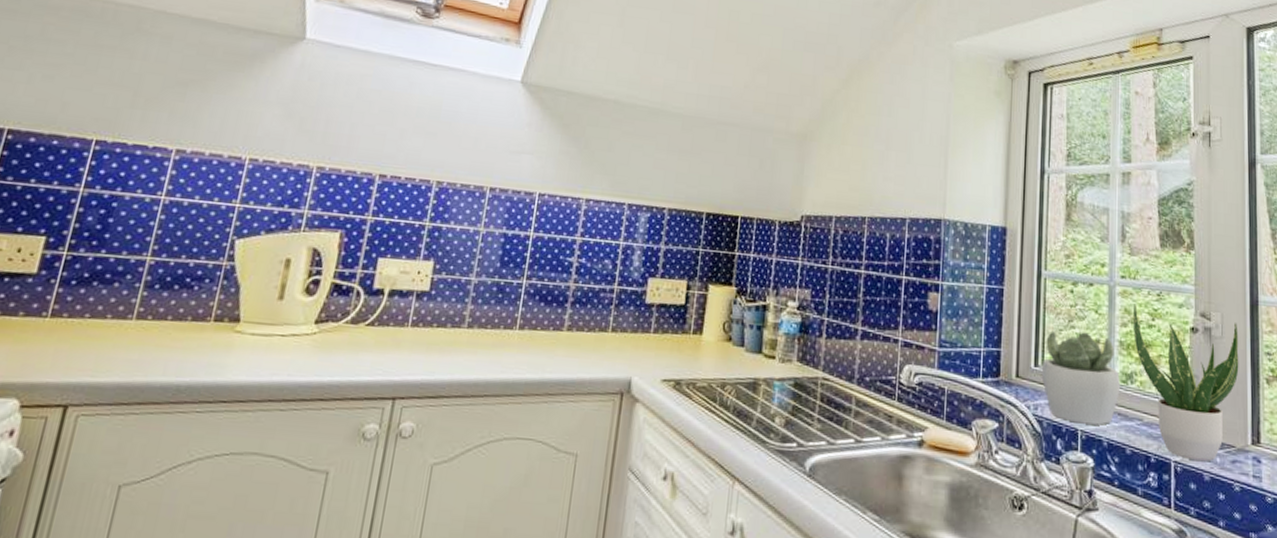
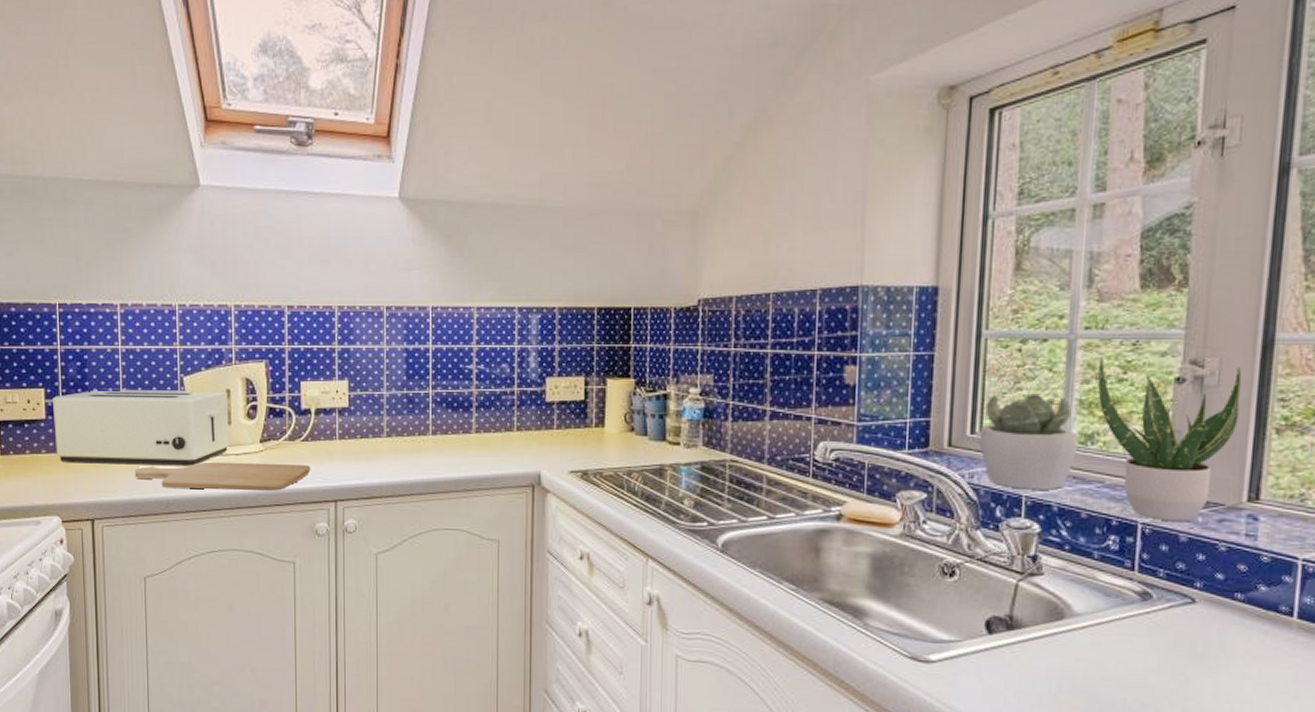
toaster: none [38,243,287,346] -> present [52,388,229,466]
chopping board: none [140,341,372,383] -> present [134,461,311,492]

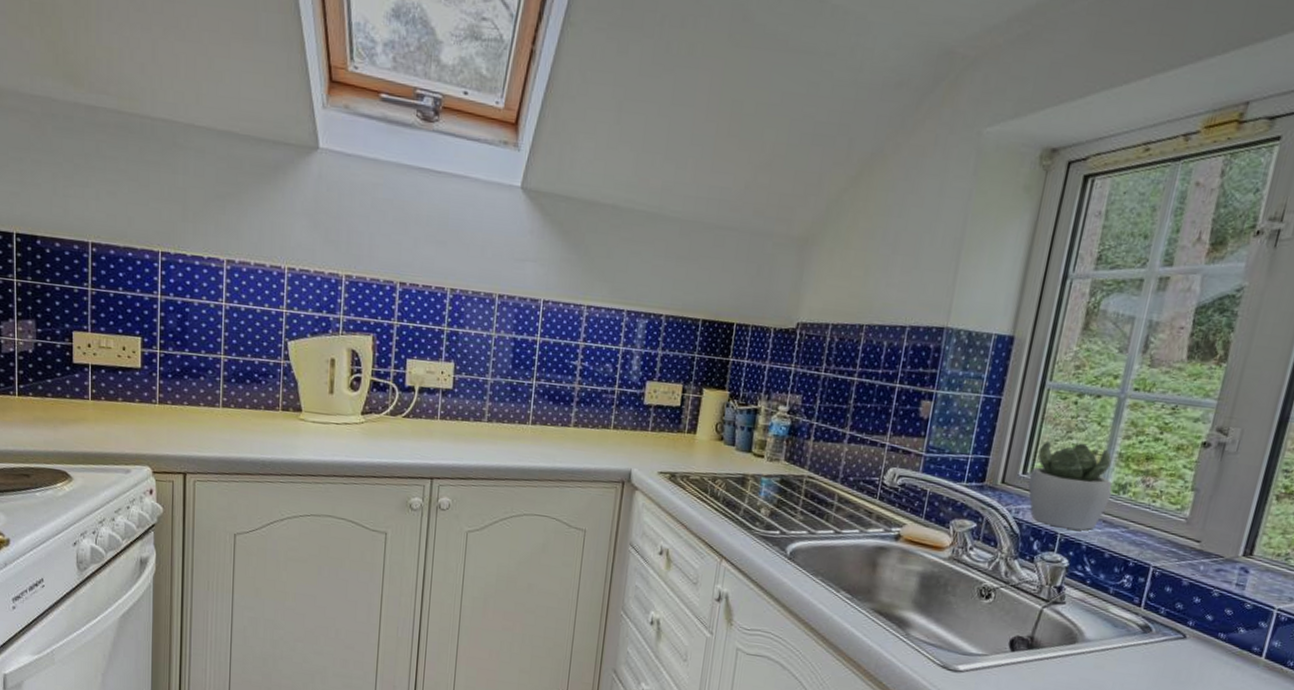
toaster: present [52,388,229,466] -> none [149,344,333,430]
chopping board: present [134,461,311,492] -> none [231,426,410,463]
potted plant: present [1098,357,1242,522] -> none [1135,417,1258,569]

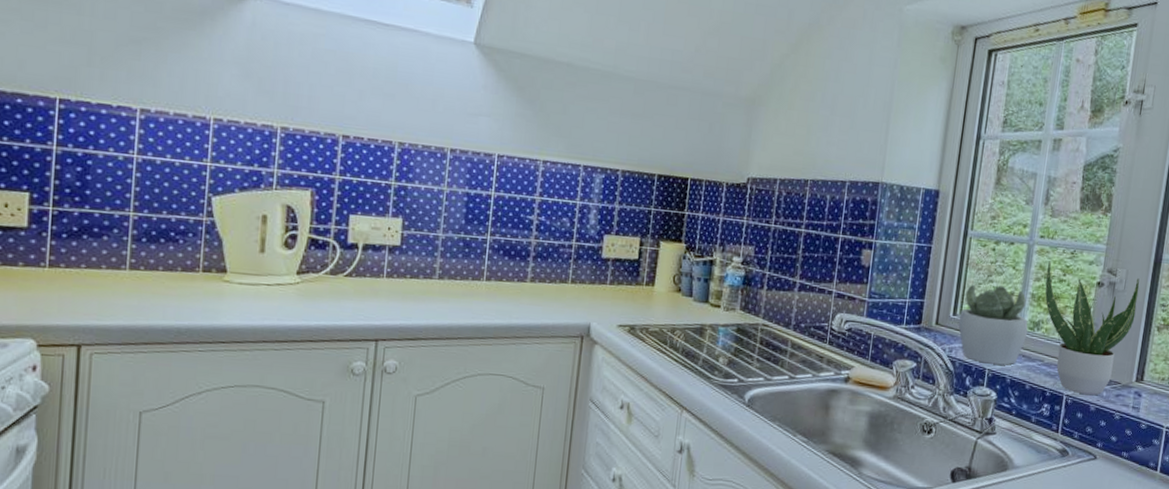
potted plant: none [1135,417,1258,569] -> present [1045,261,1140,396]

